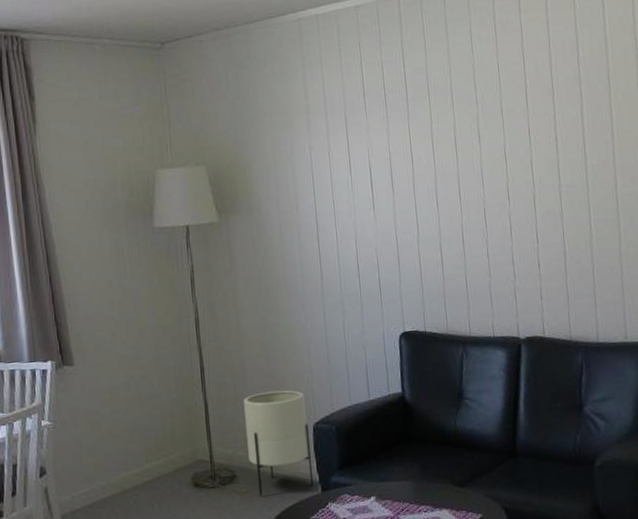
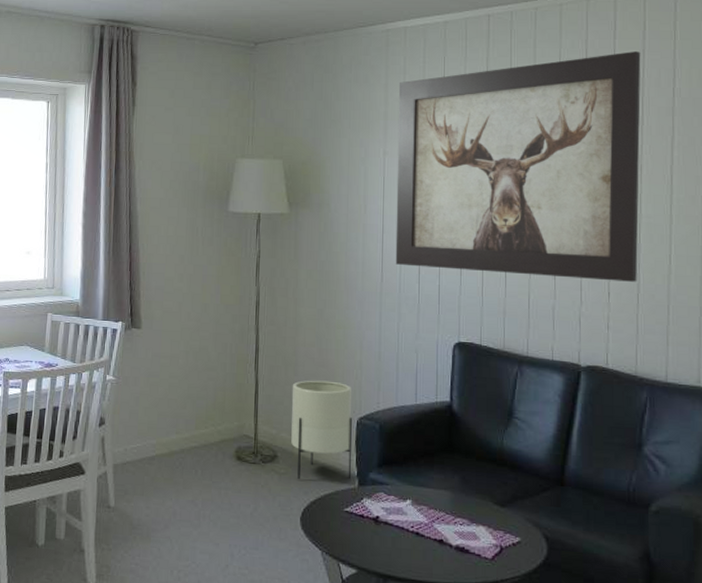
wall art: none [317,23,563,262] -> present [395,51,641,282]

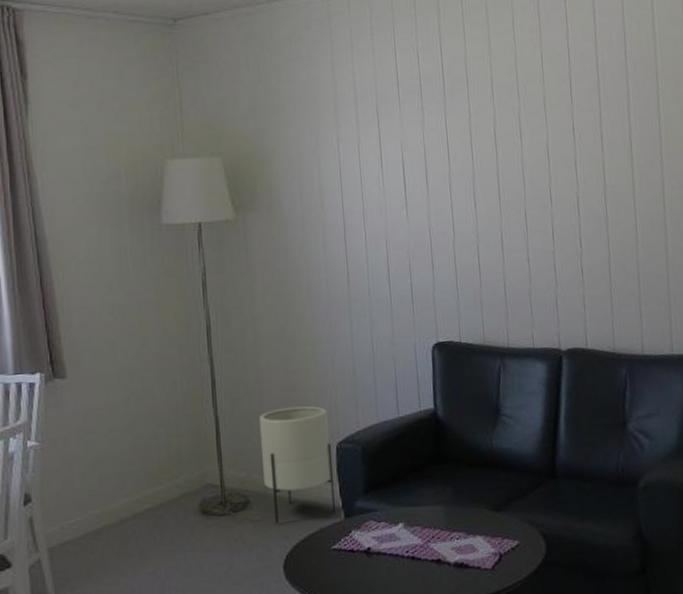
wall art: present [395,51,641,282] -> none [347,14,608,266]

